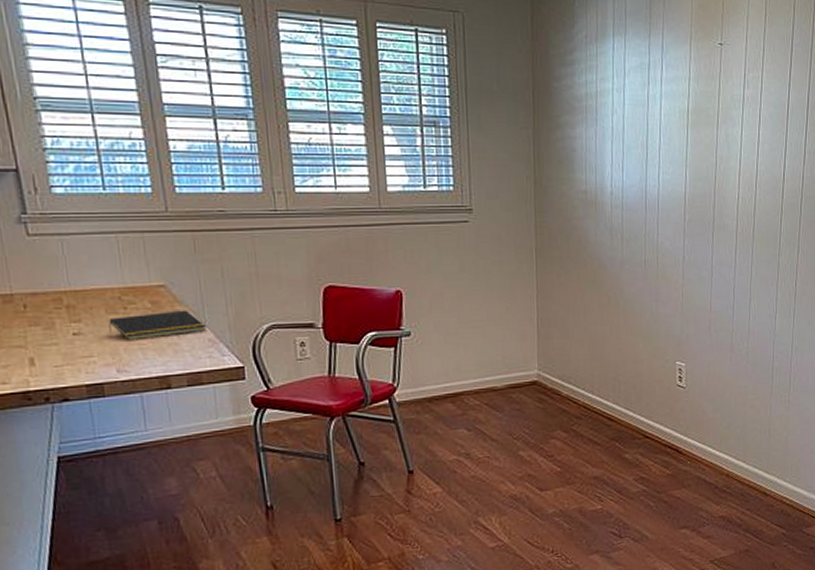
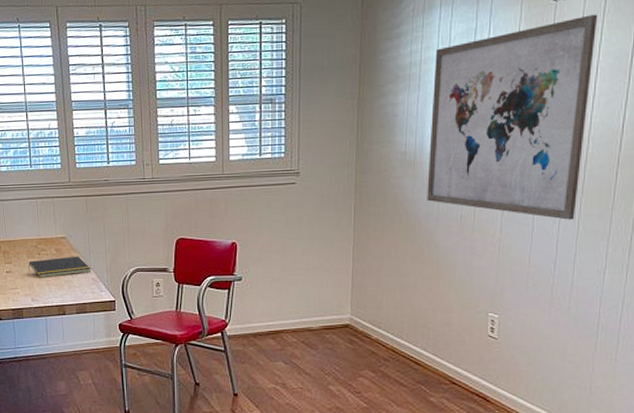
wall art: none [610,62,758,266] -> present [427,14,598,220]

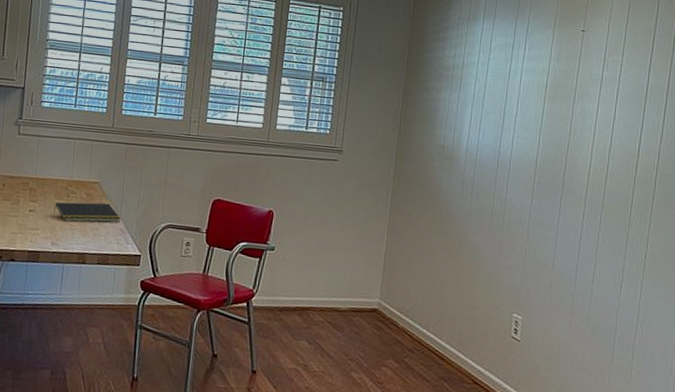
wall art: present [427,14,598,220] -> none [461,48,619,231]

